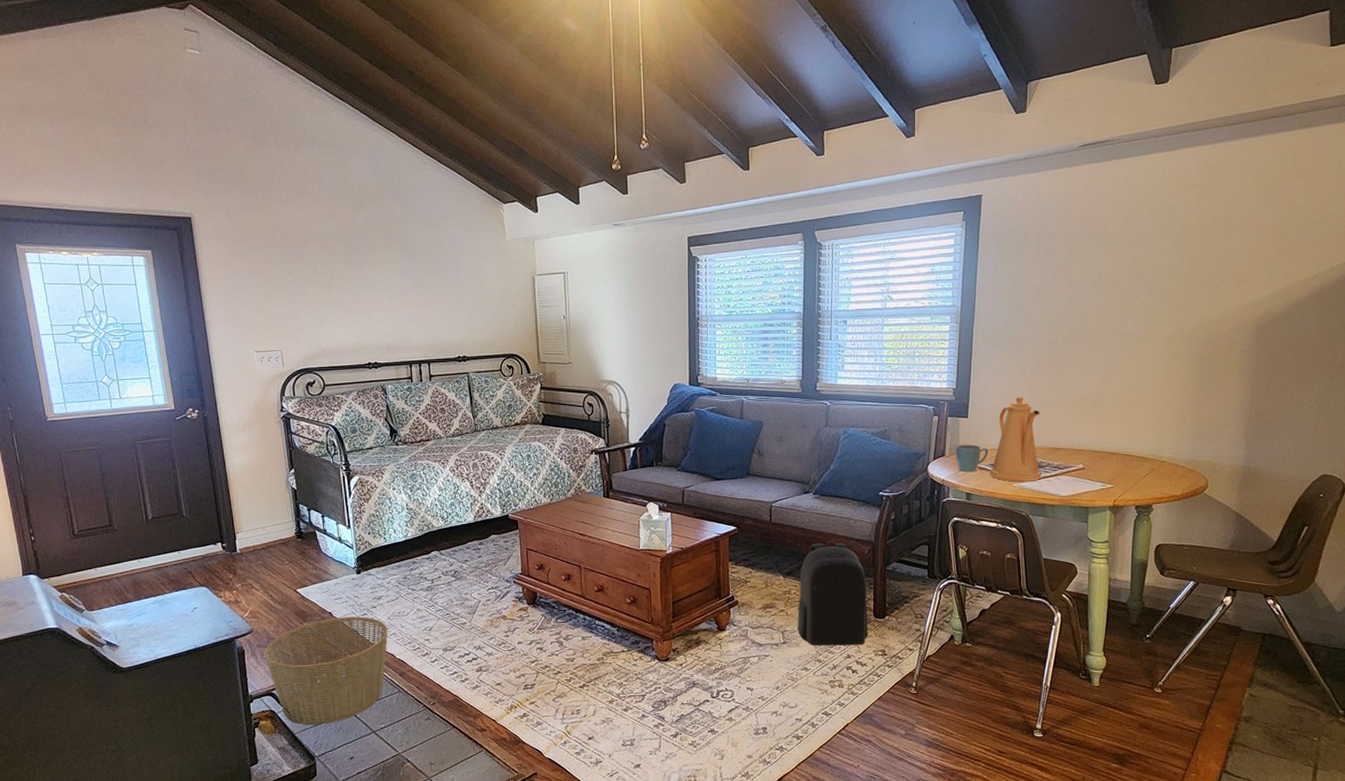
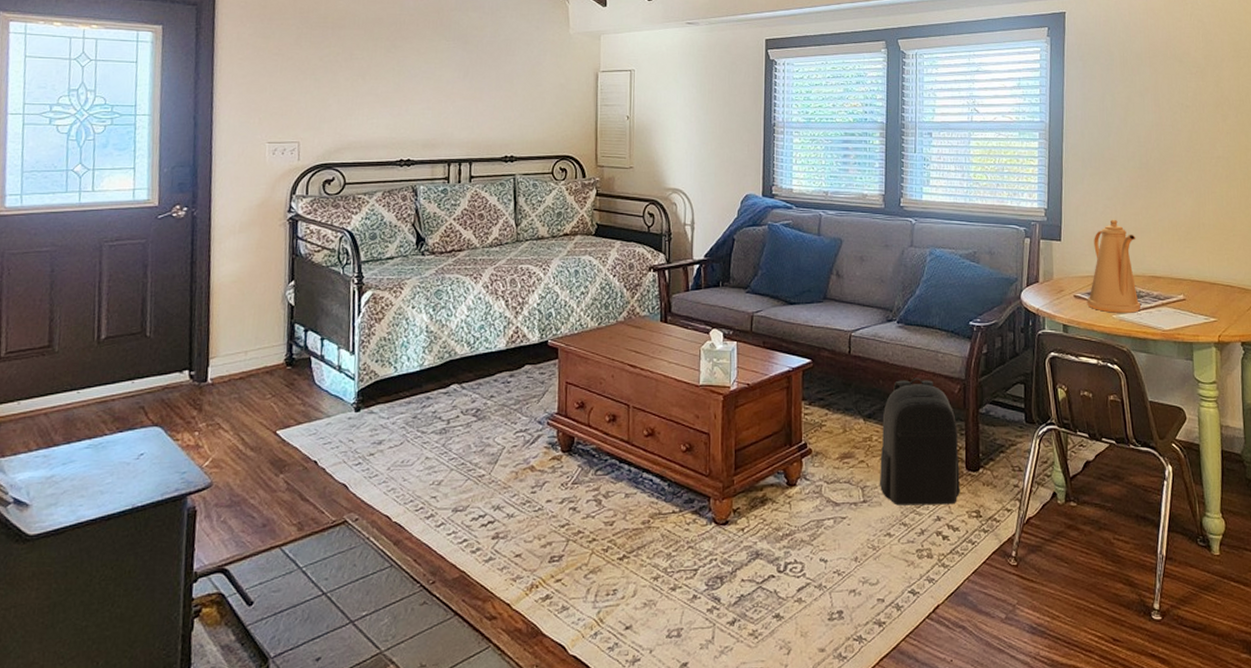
basket: present [264,617,389,725] -> none [221,467,387,613]
mug: present [956,444,989,473] -> none [1050,270,1085,302]

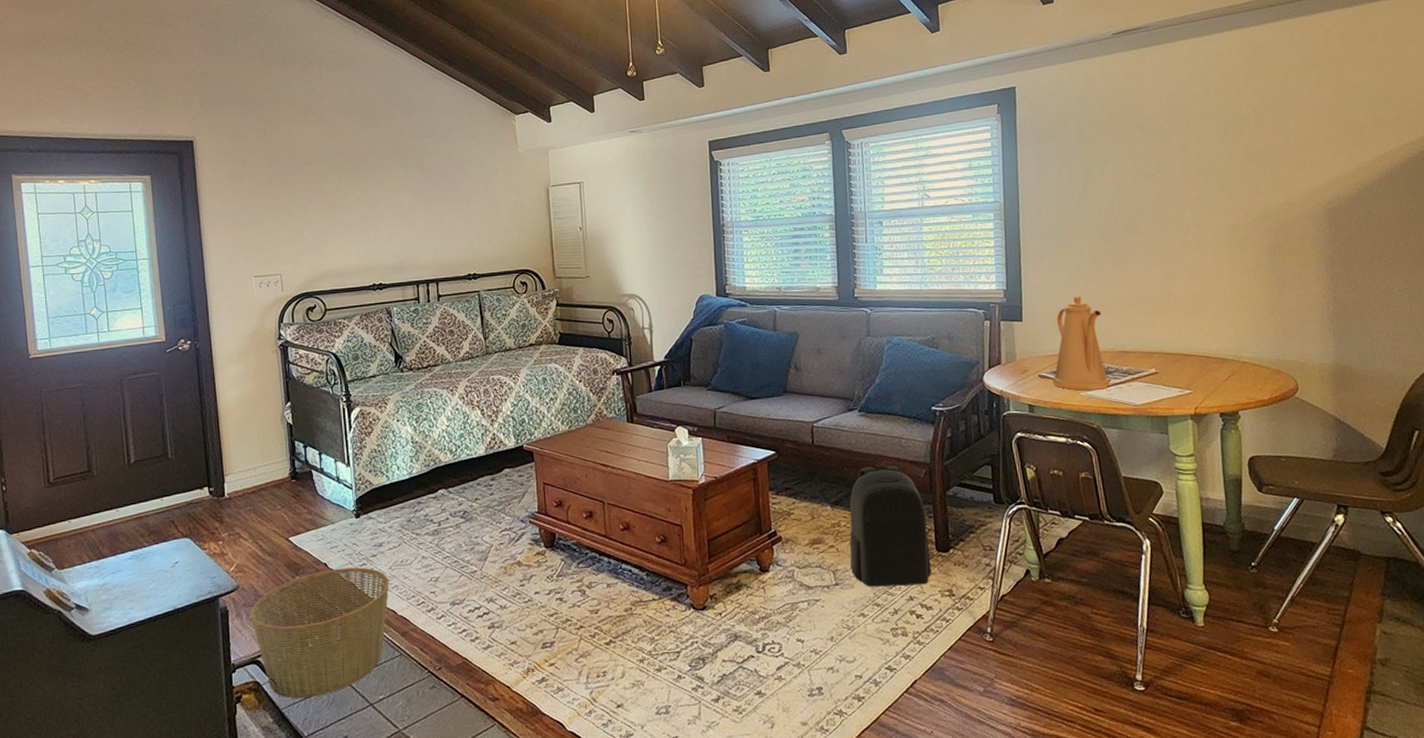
basket: none [221,467,387,613] -> present [250,567,390,698]

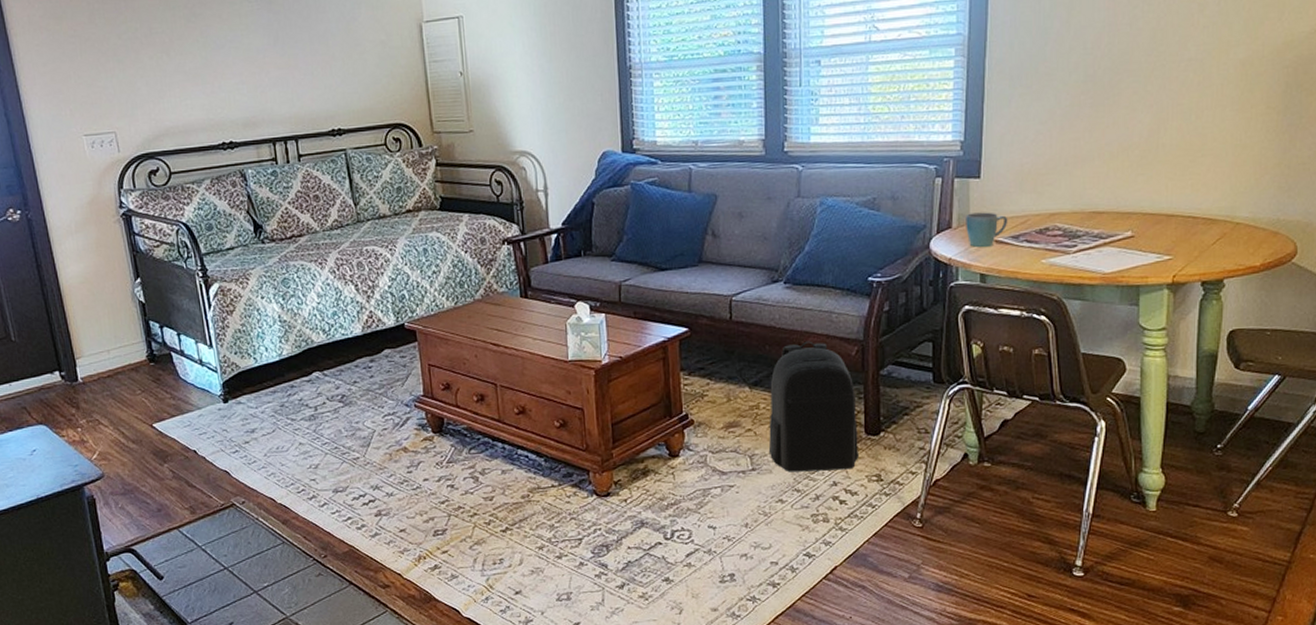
basket: present [250,567,390,698] -> none [119,454,266,586]
mug: none [1012,350,1049,382] -> present [966,212,1008,248]
coffee pot: present [1052,295,1111,391] -> none [1010,147,1078,258]

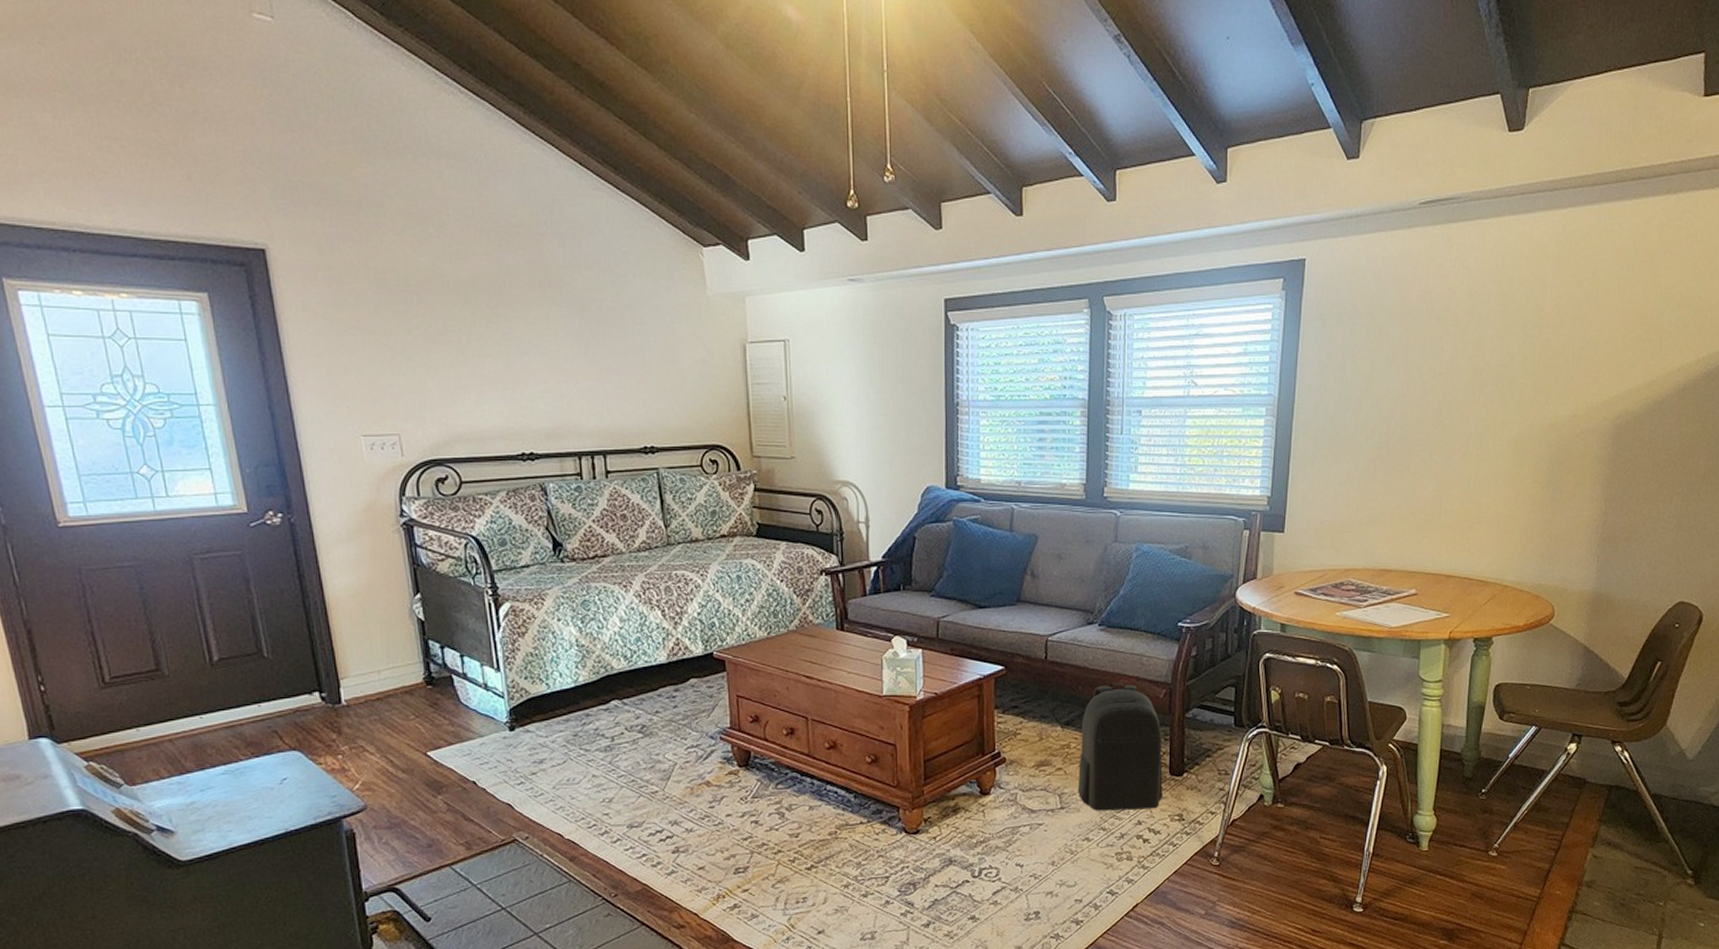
mug: present [966,212,1008,248] -> none [1269,565,1308,599]

